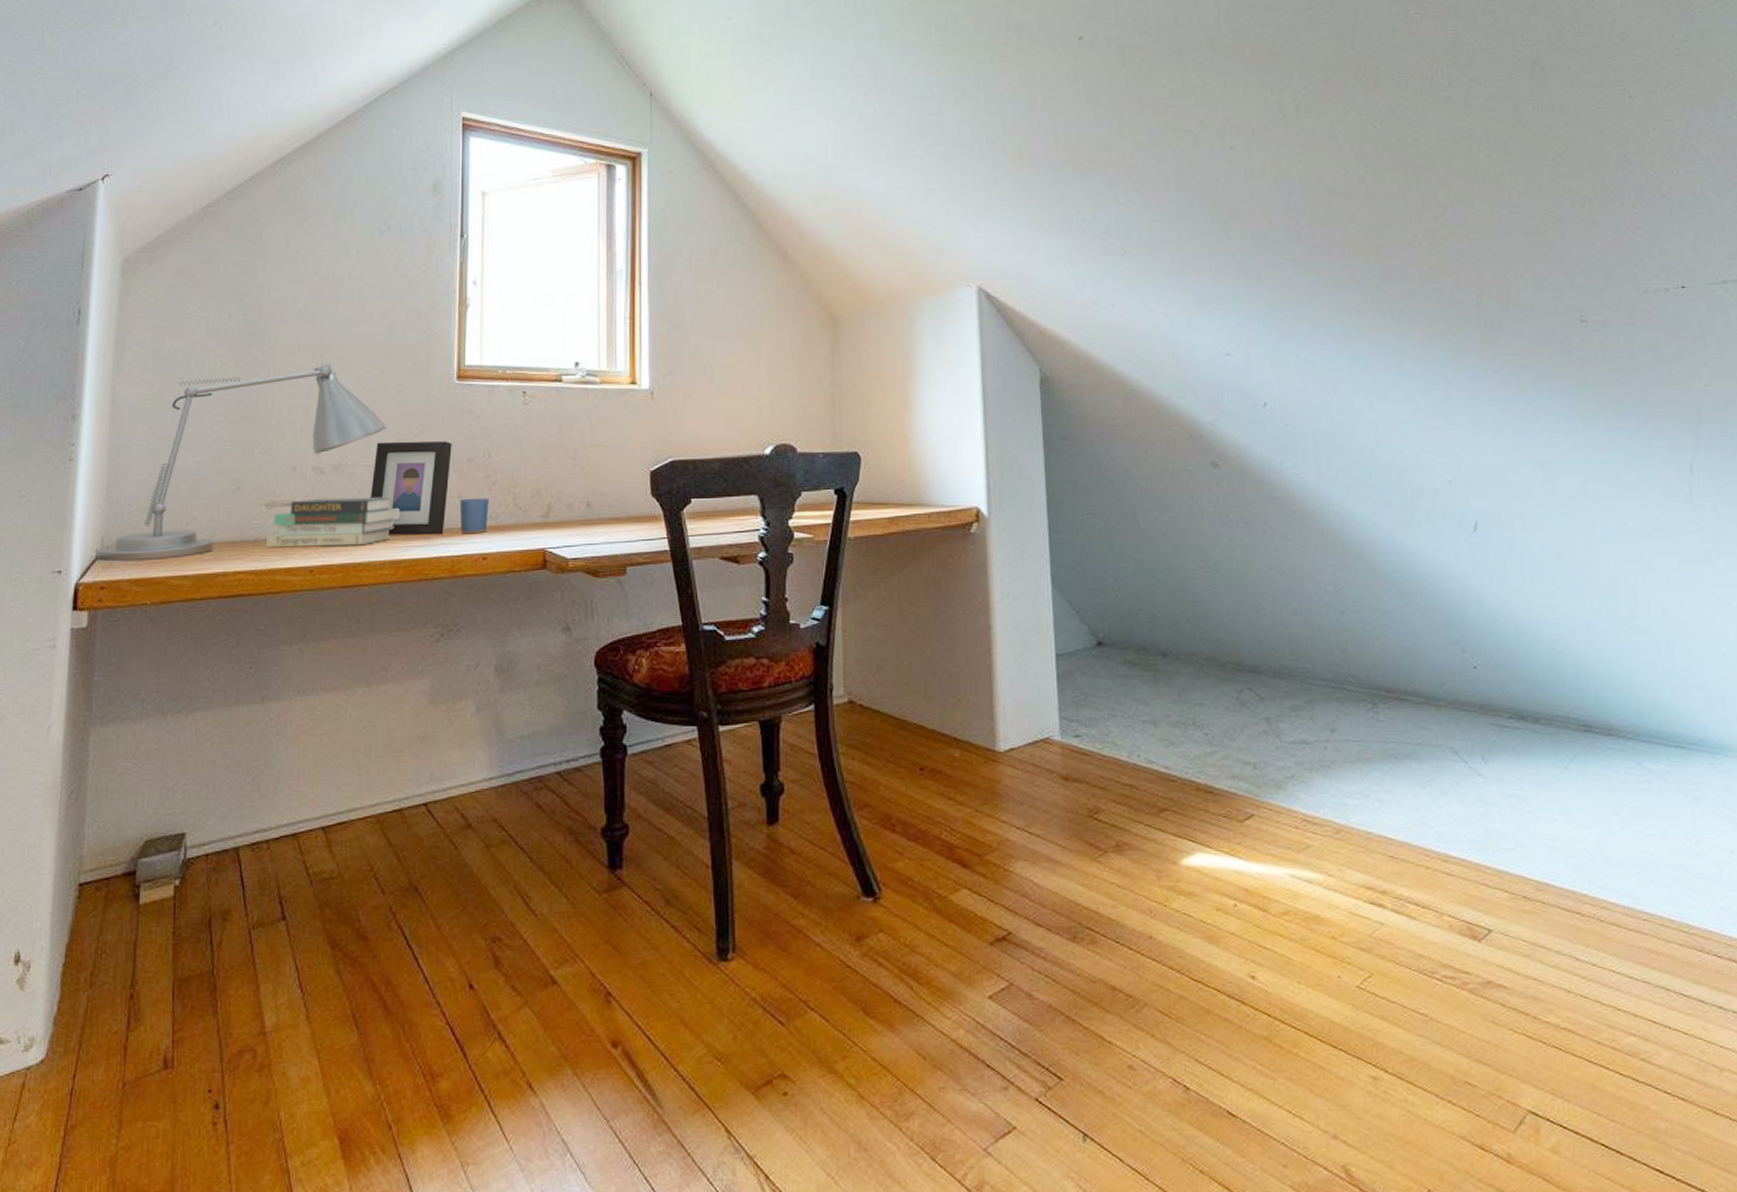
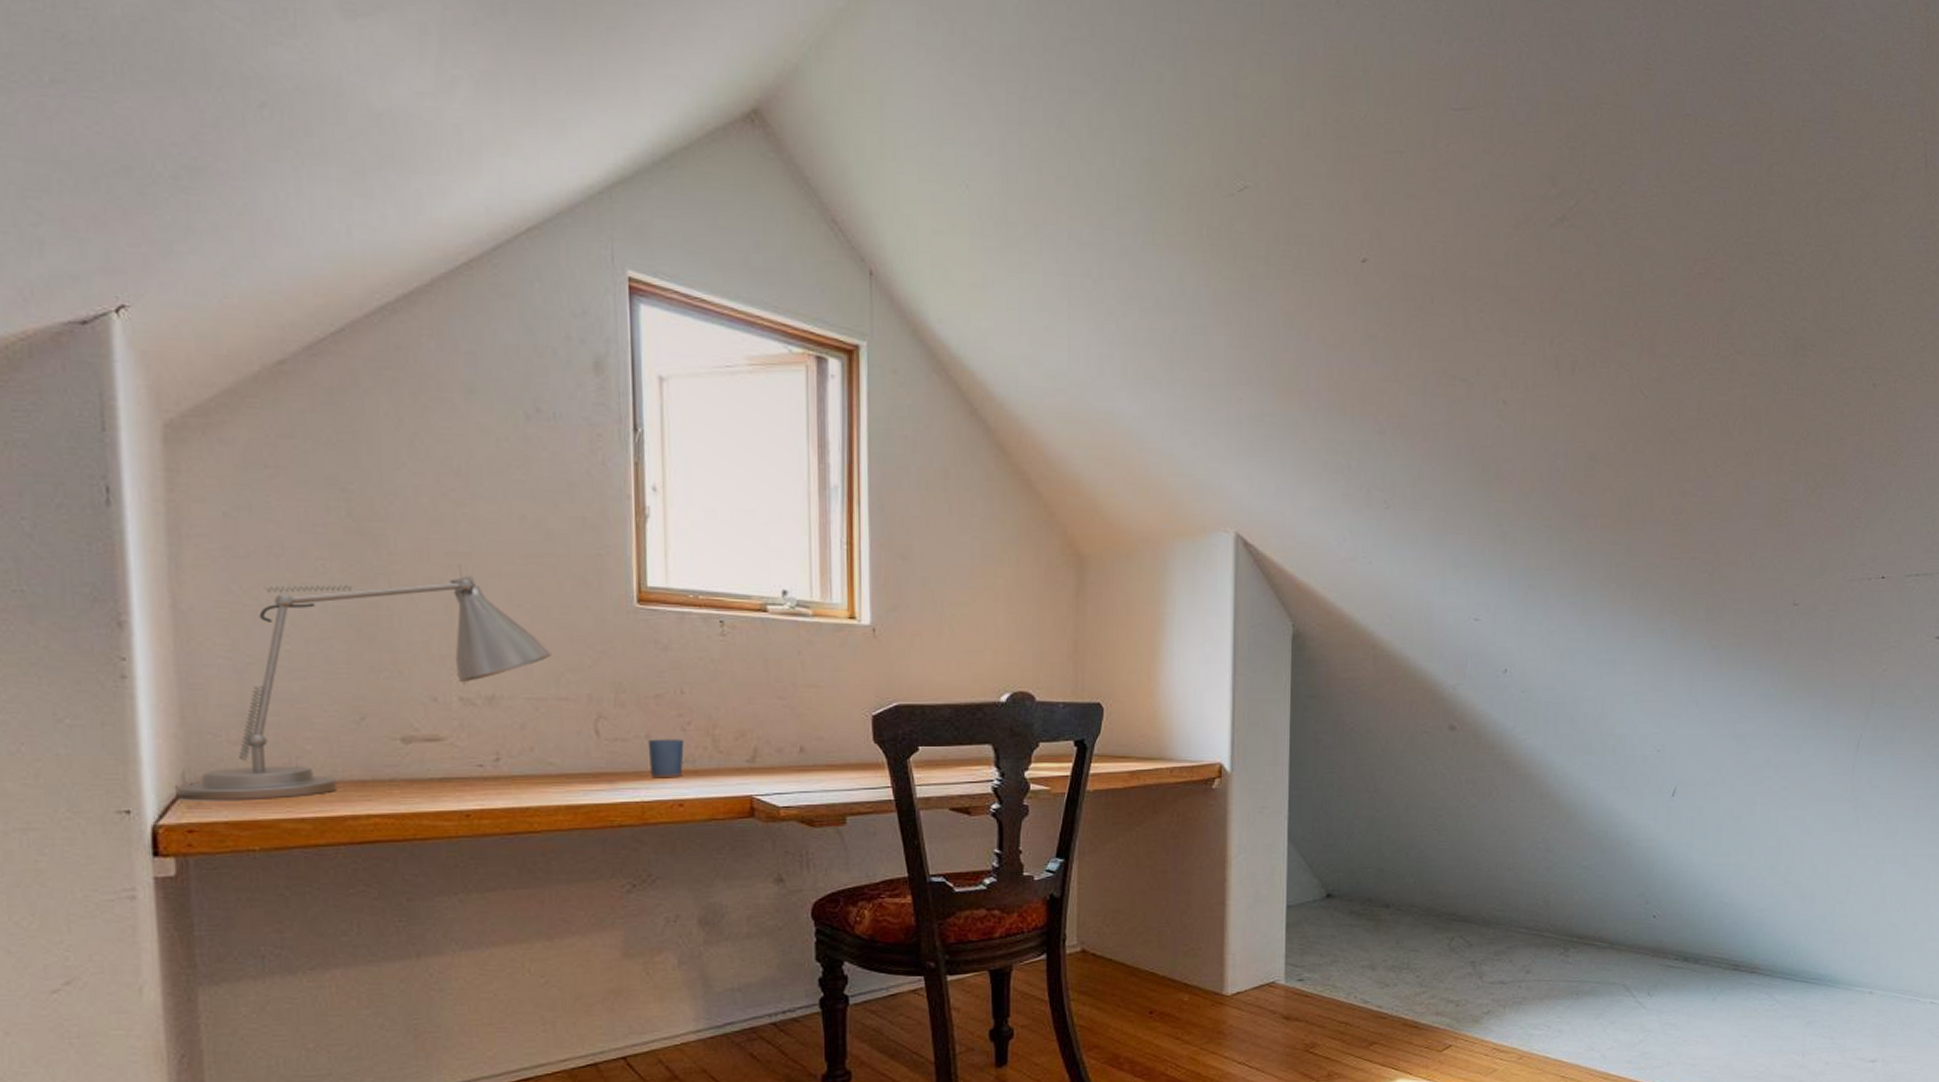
books: present [265,497,400,548] -> none [405,734,575,789]
picture frame: present [370,441,452,536] -> none [536,671,636,779]

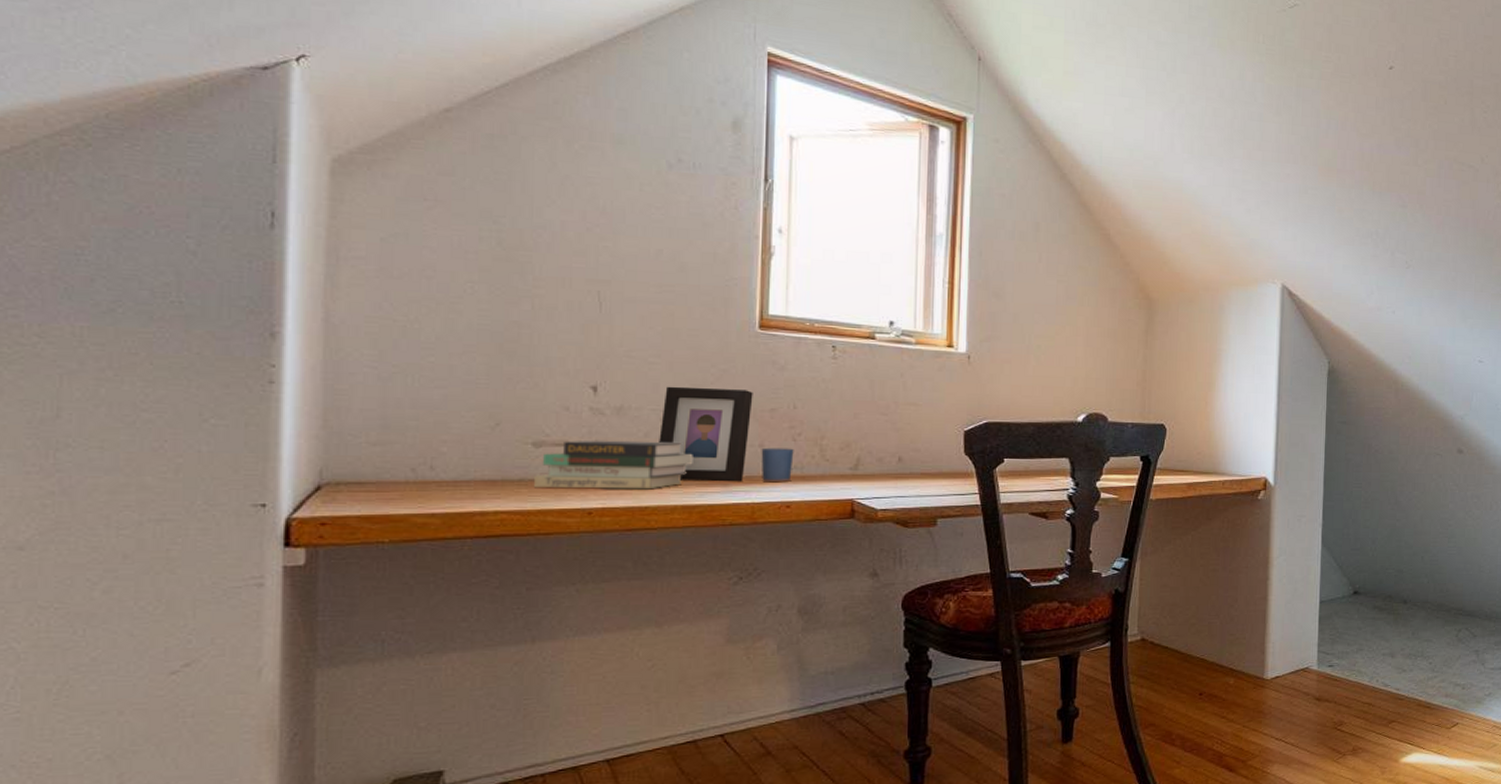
desk lamp: present [176,576,552,801] -> none [312,300,678,497]
books: none [405,734,575,789] -> present [533,440,693,490]
picture frame: none [536,671,636,779] -> present [659,386,753,482]

